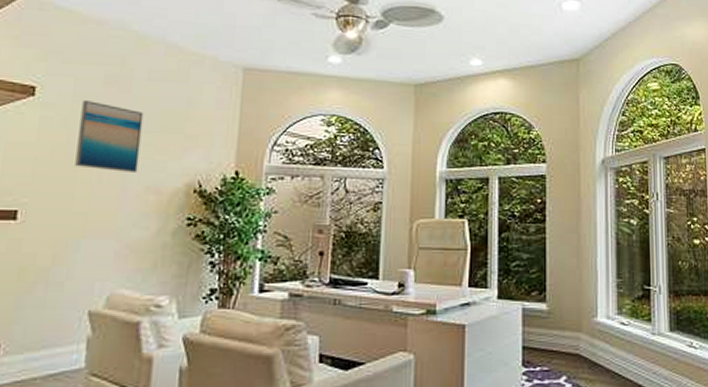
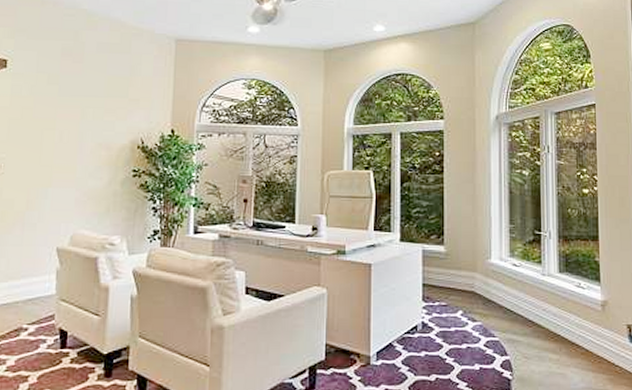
wall art: present [75,101,144,172] -> none [41,71,94,131]

